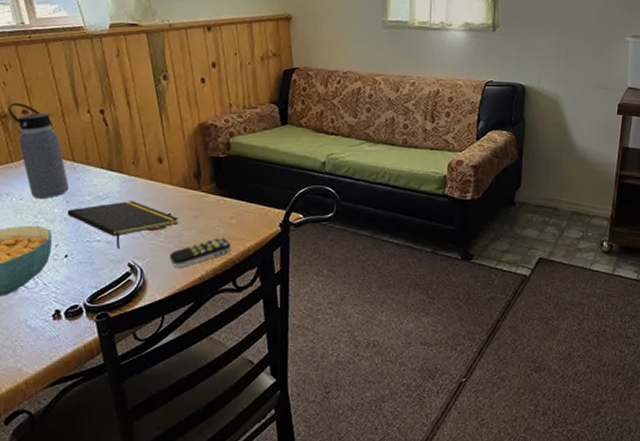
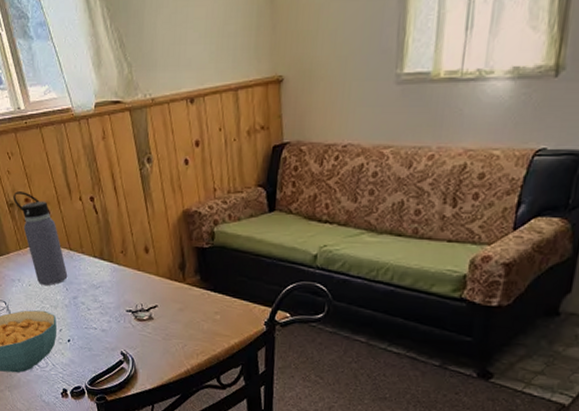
notepad: present [67,201,179,250] -> none [67,291,166,338]
remote control: present [169,236,231,268] -> none [157,331,216,360]

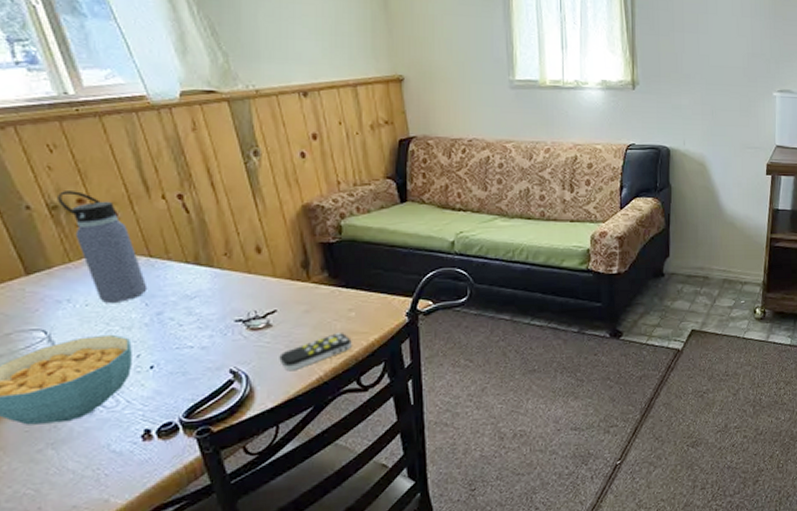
remote control: none [157,331,216,360] -> present [279,332,352,370]

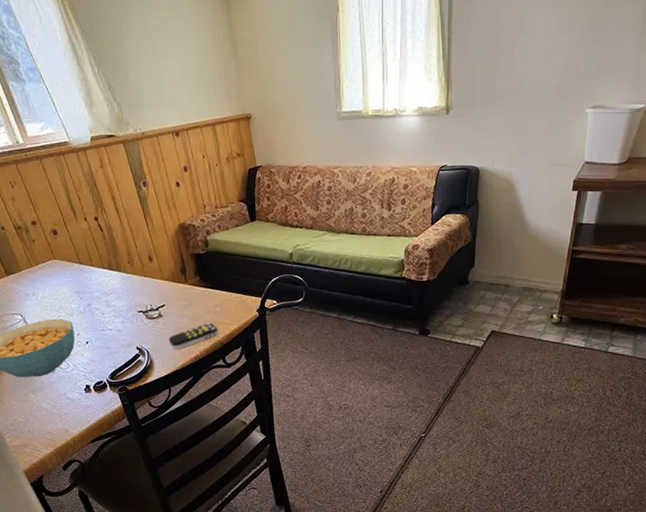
water bottle: present [58,191,148,303] -> none [20,216,80,296]

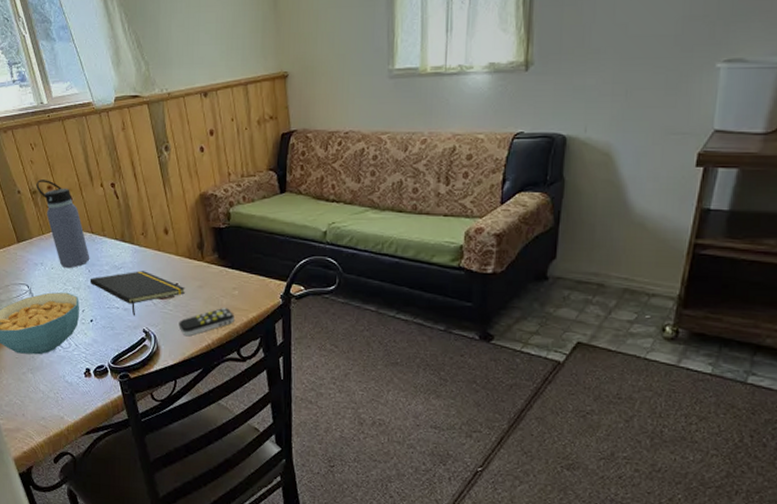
water bottle: none [20,216,80,296] -> present [36,180,90,268]
notepad: none [82,295,173,336] -> present [89,271,186,316]

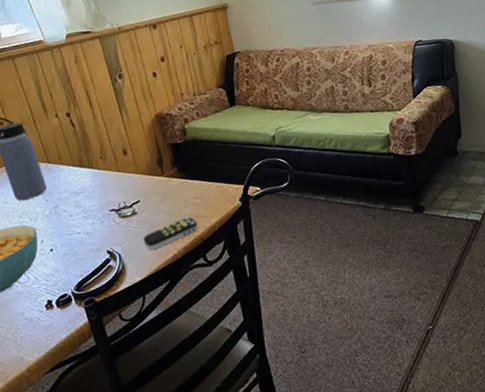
notepad: present [89,271,186,316] -> none [47,193,149,239]

